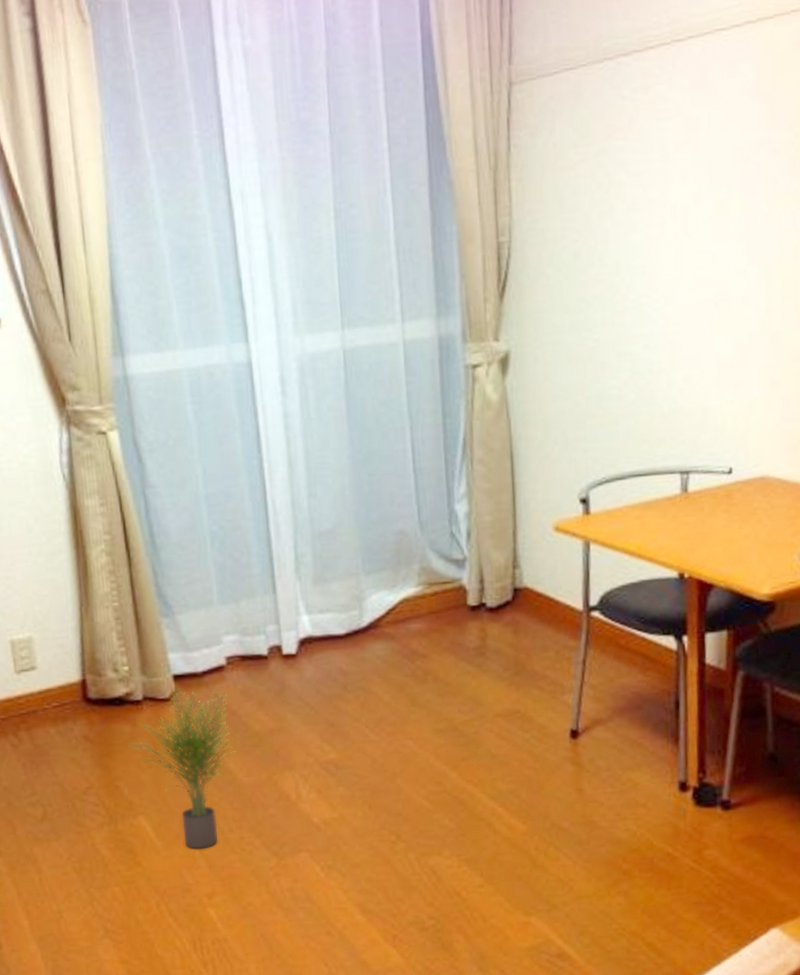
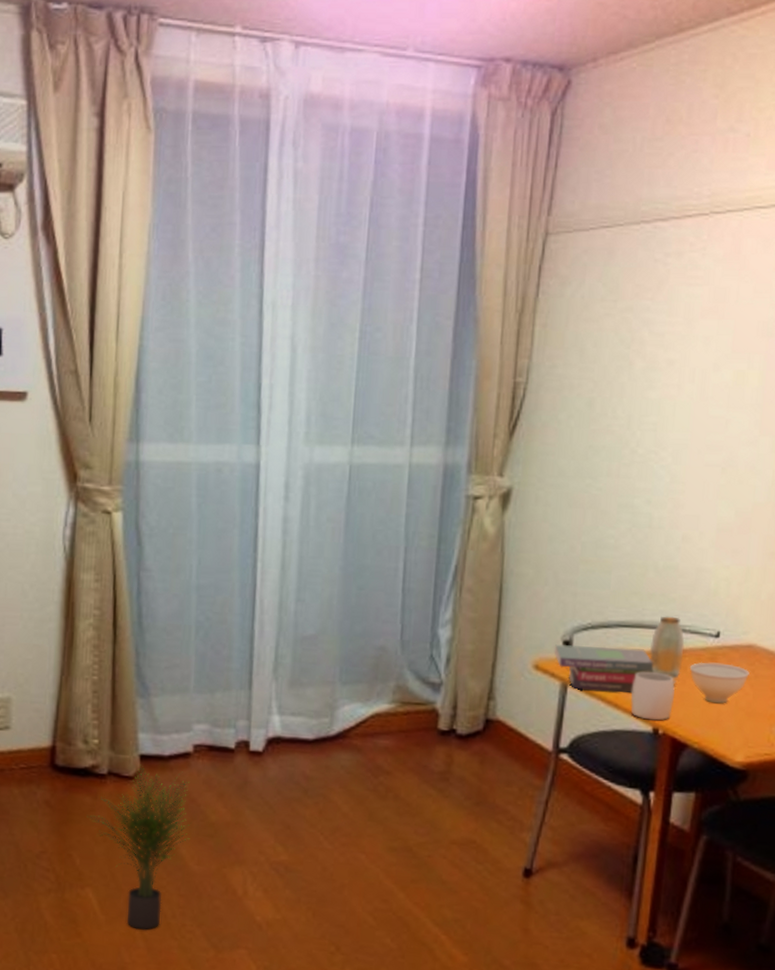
books: none [572,496,672,546] -> present [554,644,654,693]
mug: none [653,517,695,566] -> present [631,671,675,721]
vase: none [665,459,700,528] -> present [649,616,685,686]
bowl: none [706,498,765,540] -> present [689,662,750,704]

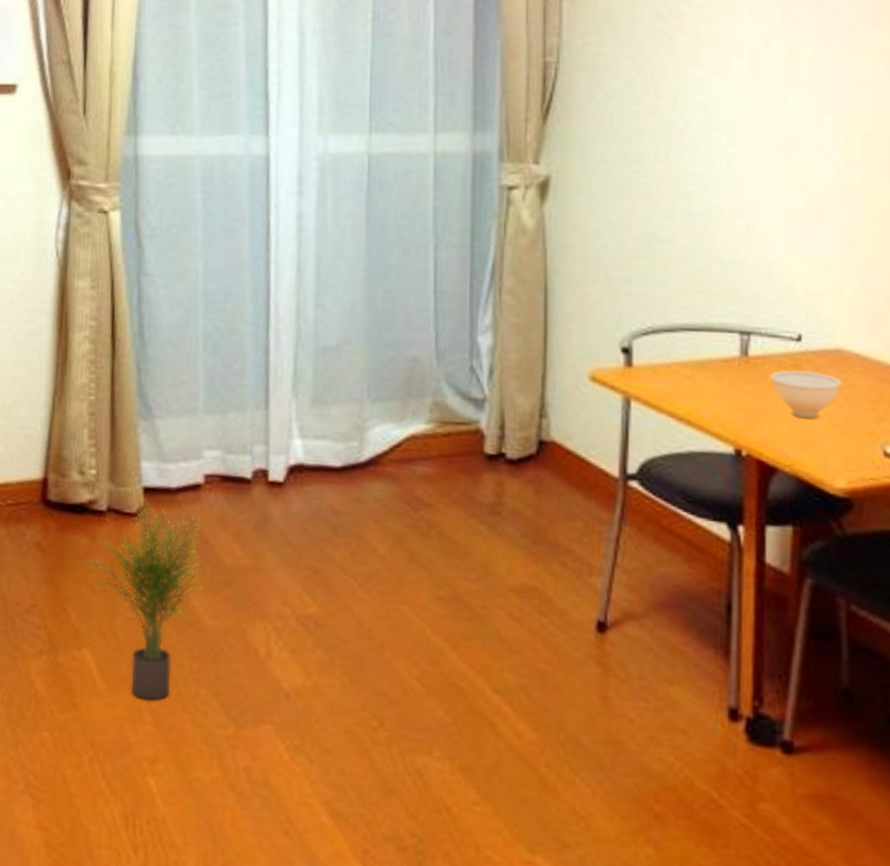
books: present [554,644,654,693] -> none [611,352,729,407]
mug: present [631,671,675,721] -> none [706,381,756,440]
vase: present [649,616,685,686] -> none [721,317,762,399]

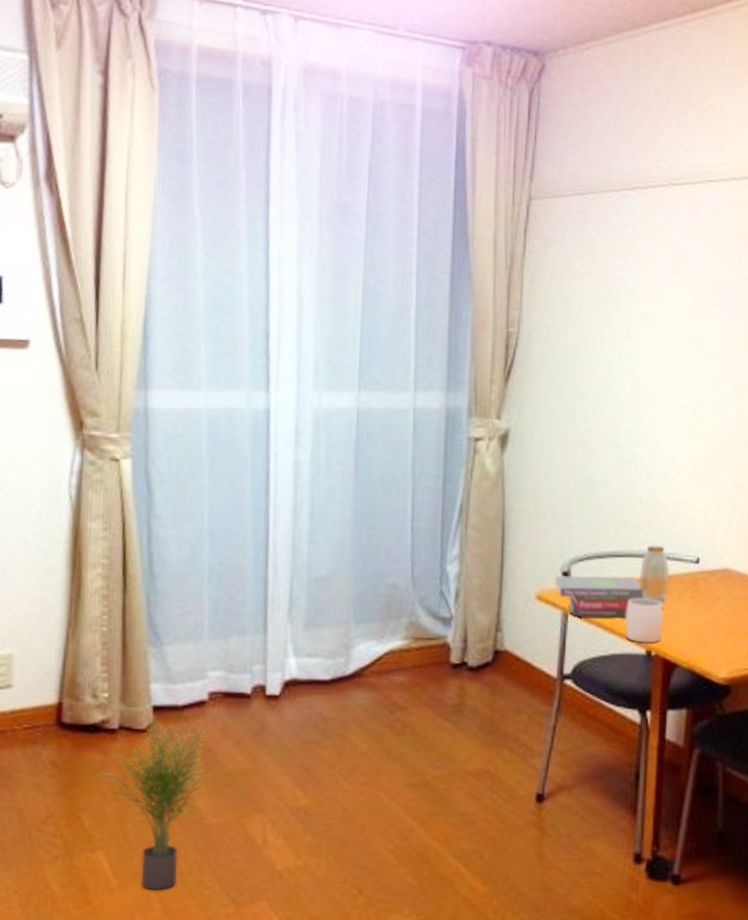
books: none [611,352,729,407] -> present [554,575,644,618]
mug: none [706,381,756,440] -> present [625,597,663,643]
vase: none [721,317,762,399] -> present [639,545,670,610]
bowl: present [770,370,841,419] -> none [675,586,727,624]

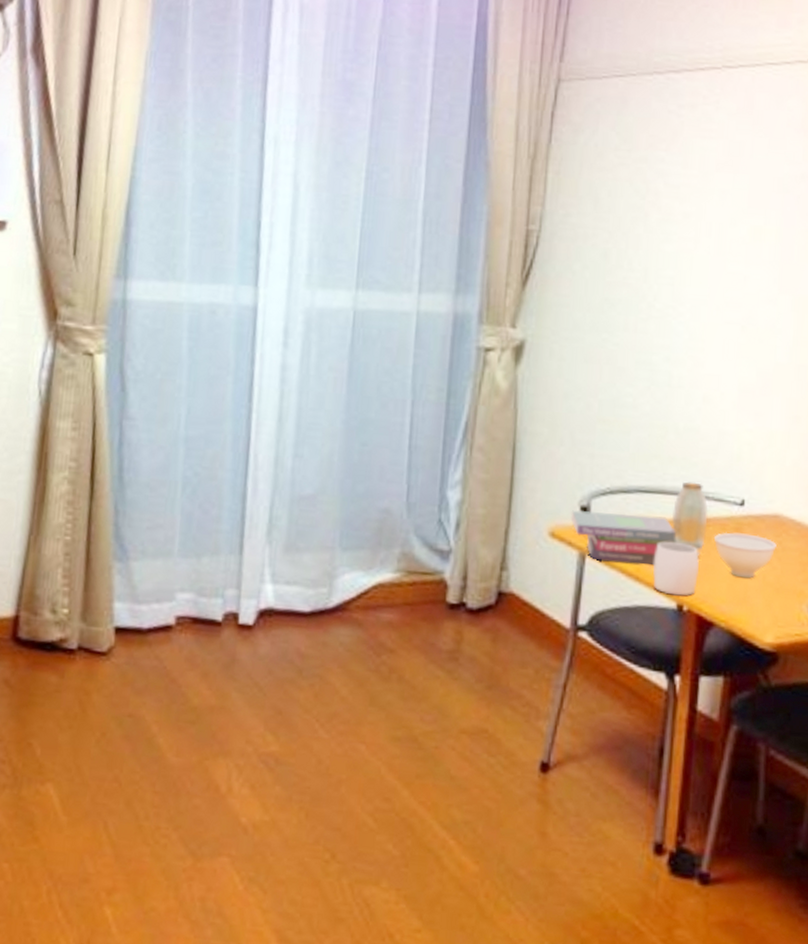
potted plant: present [96,716,208,891] -> none [51,638,171,834]
bowl: none [675,586,727,624] -> present [713,532,777,578]

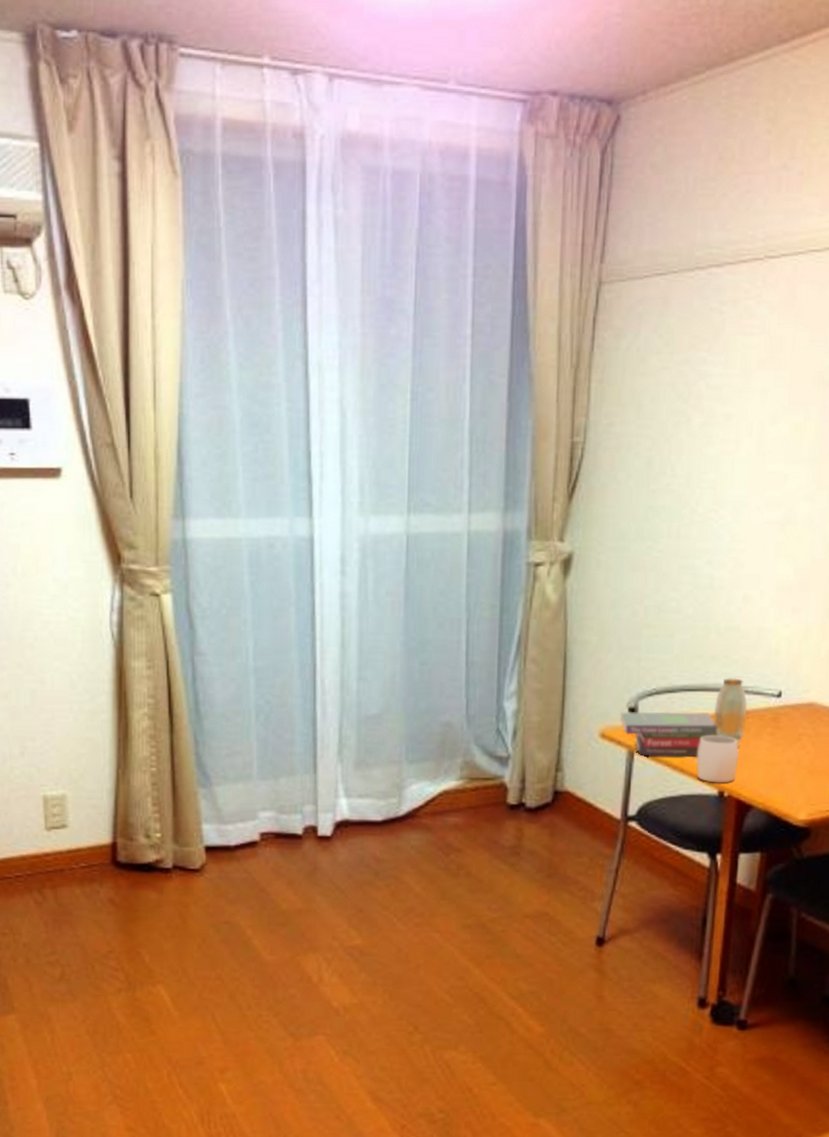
bowl: present [713,532,777,578] -> none [752,722,811,763]

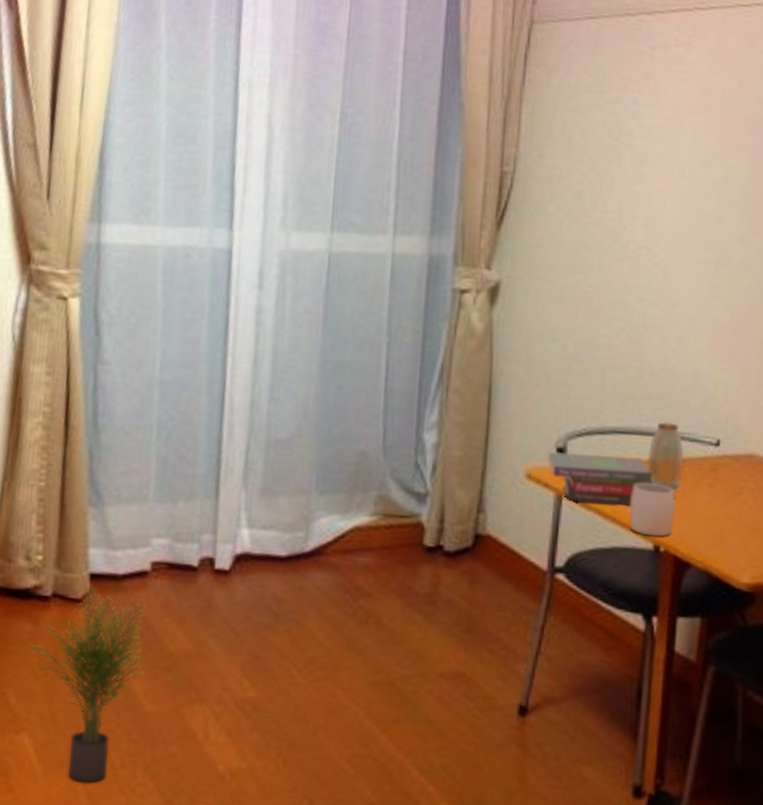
potted plant: none [153,856,262,1023] -> present [25,585,146,784]

